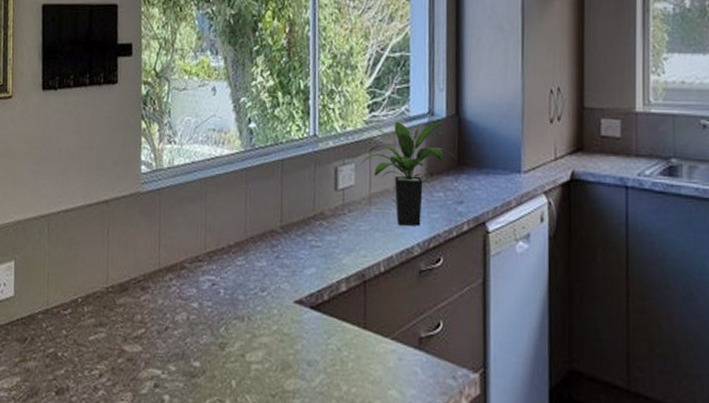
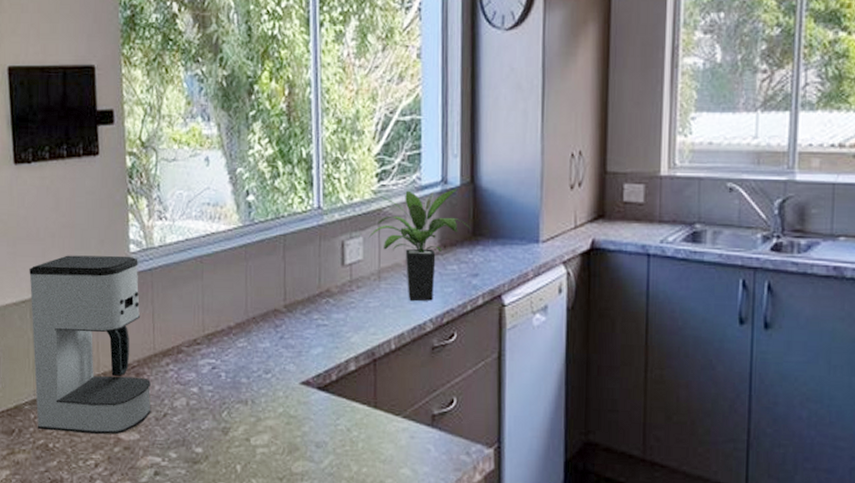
coffee maker: none [48,174,155,346] -> present [29,255,151,435]

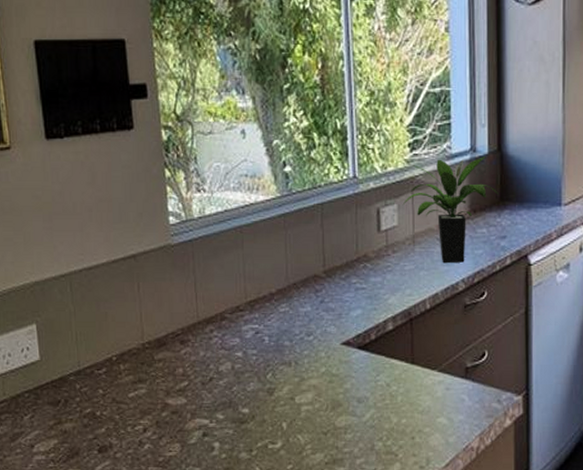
coffee maker: present [29,255,151,435] -> none [67,228,197,401]

